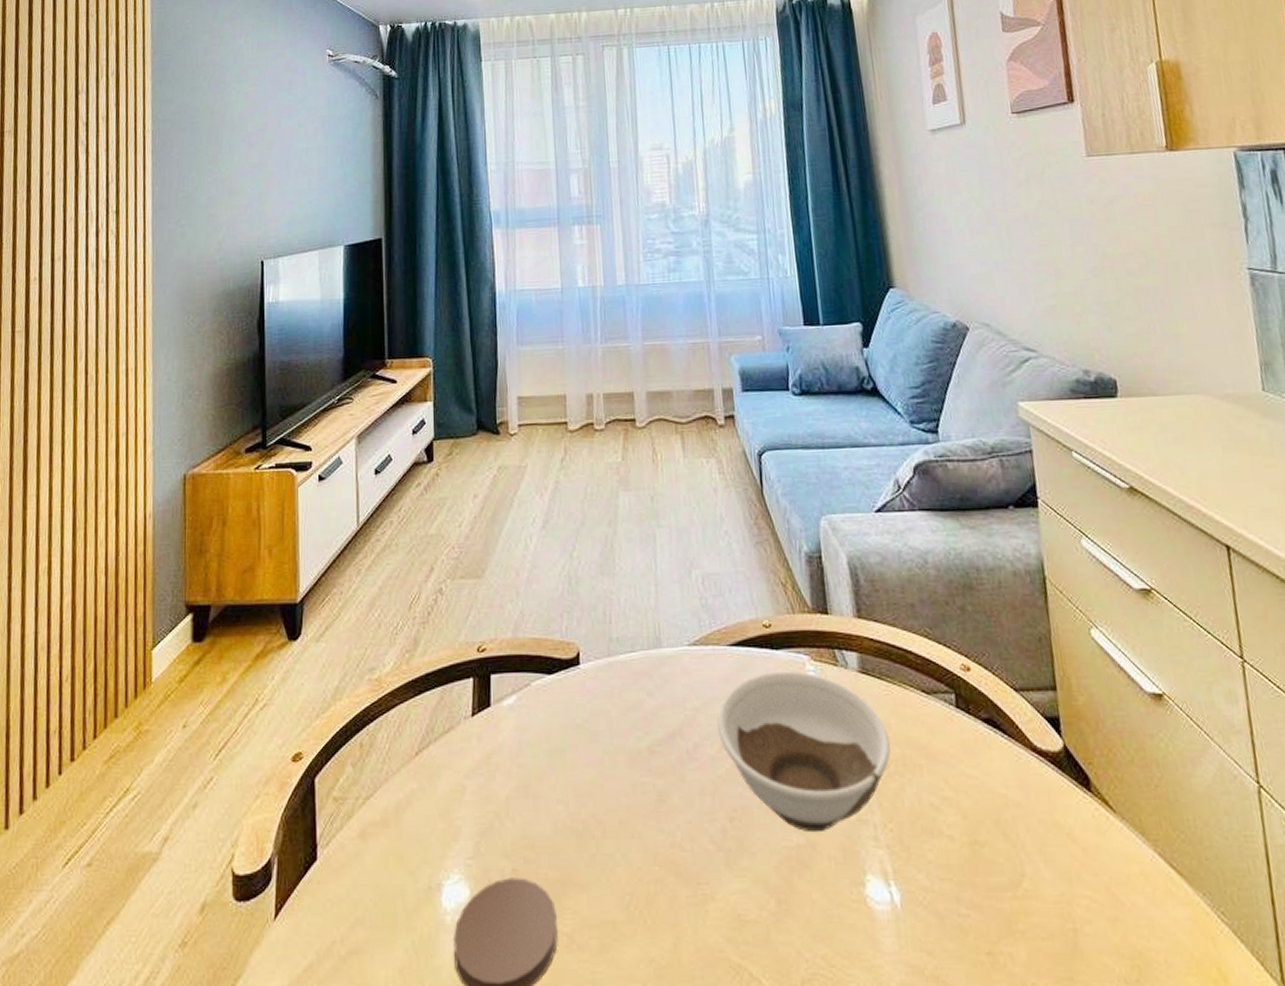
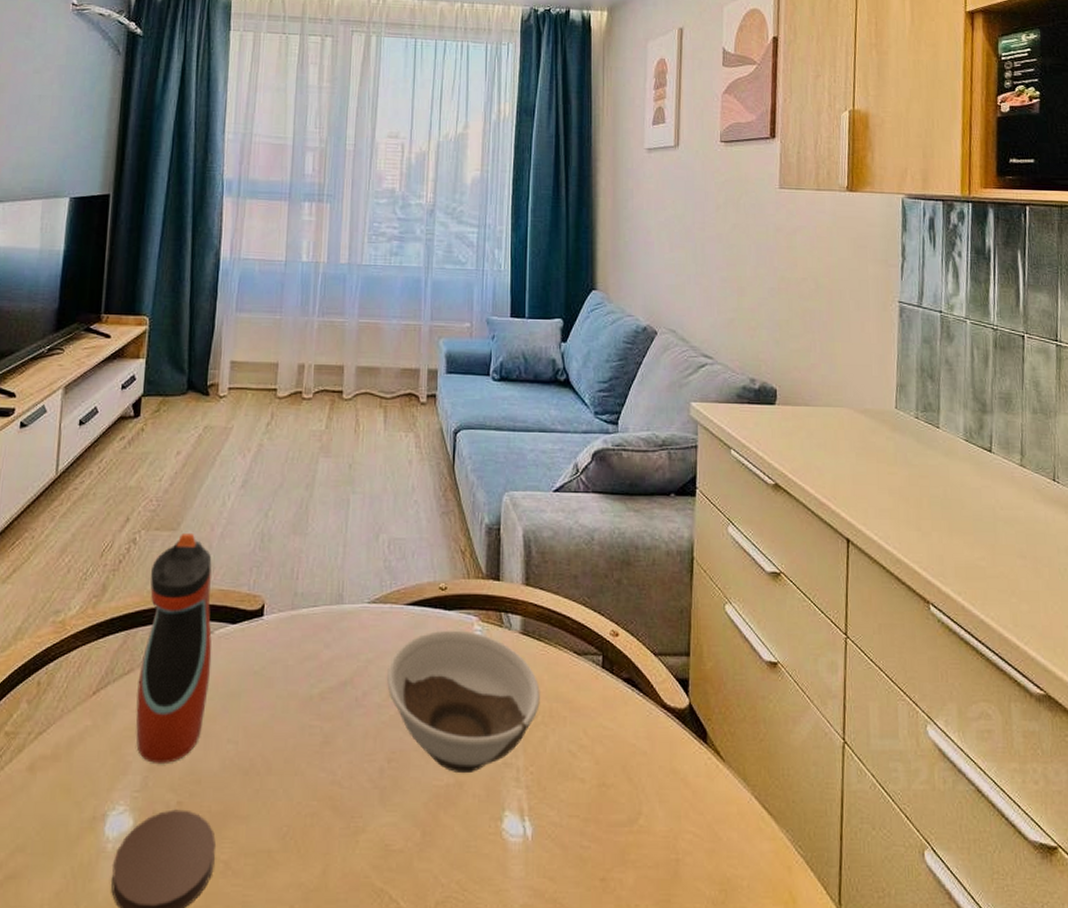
water bottle: none [459,580,532,827] -> present [136,534,212,763]

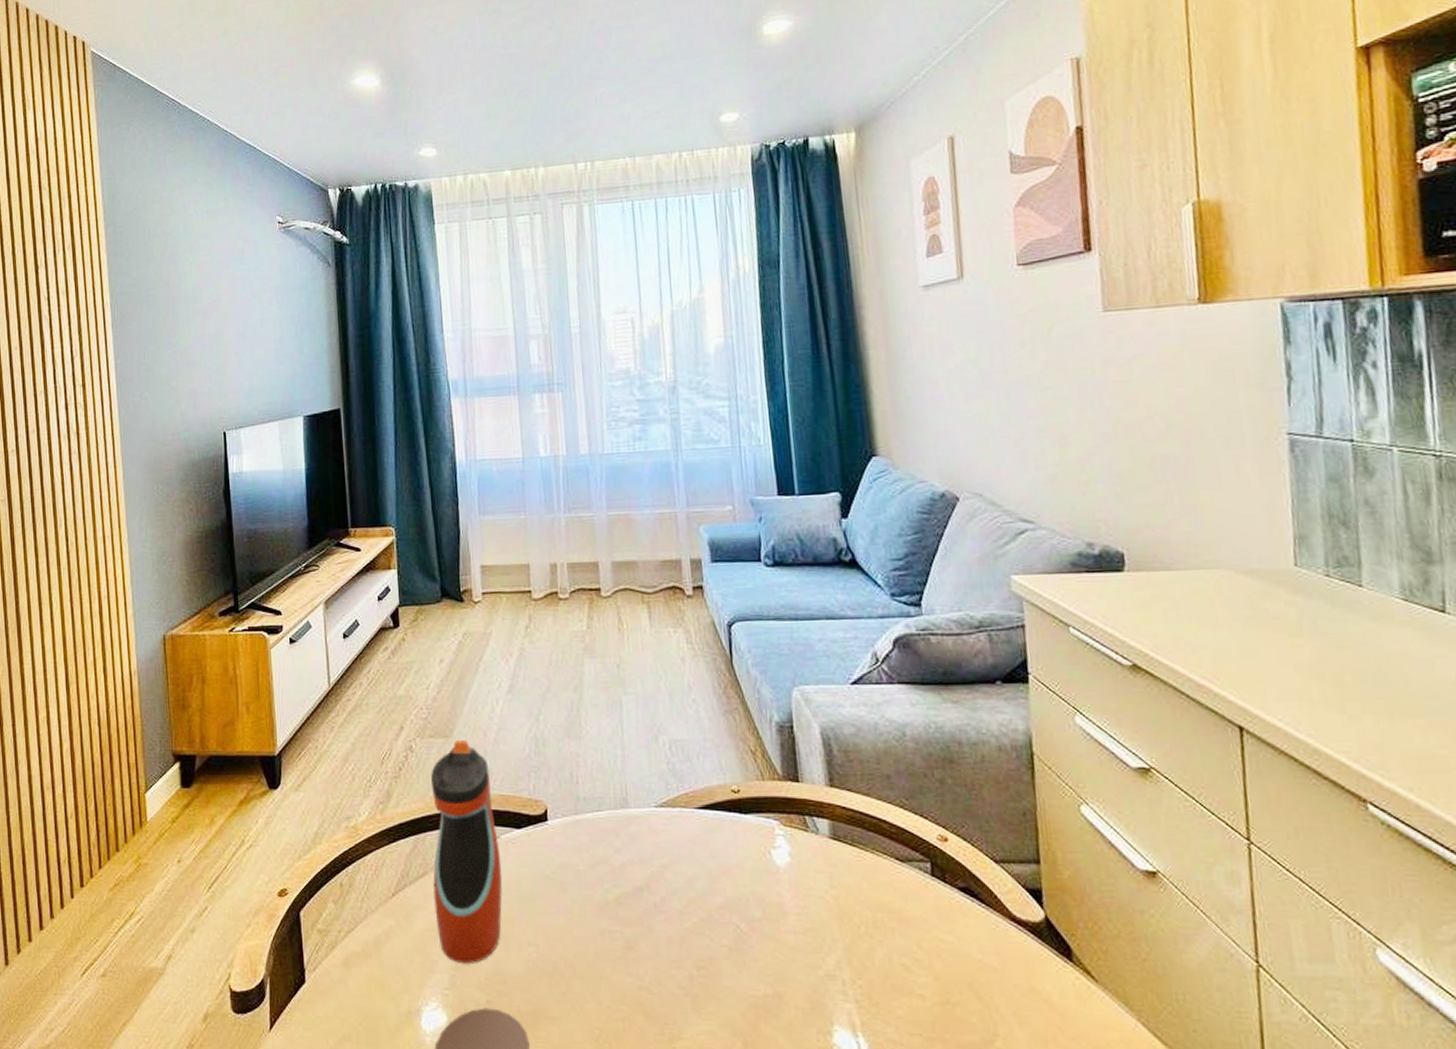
bowl: present [387,630,540,774] -> none [685,834,862,985]

